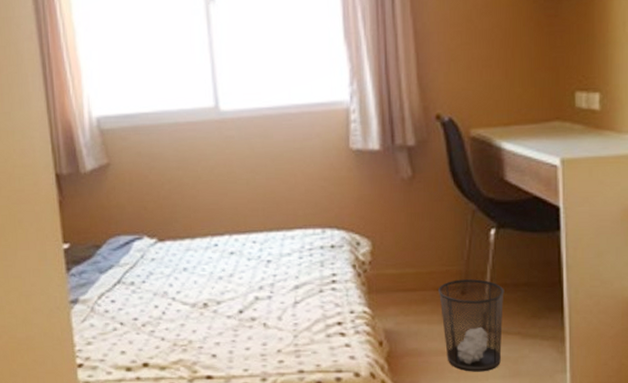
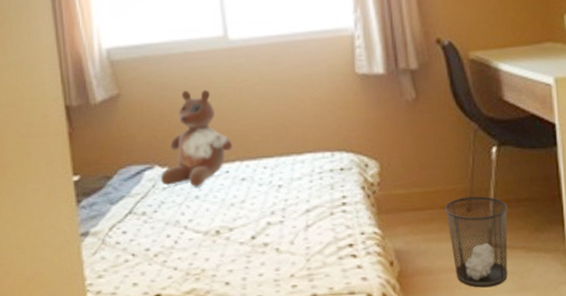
stuffed bear: none [149,161,222,259] -> present [160,89,233,187]

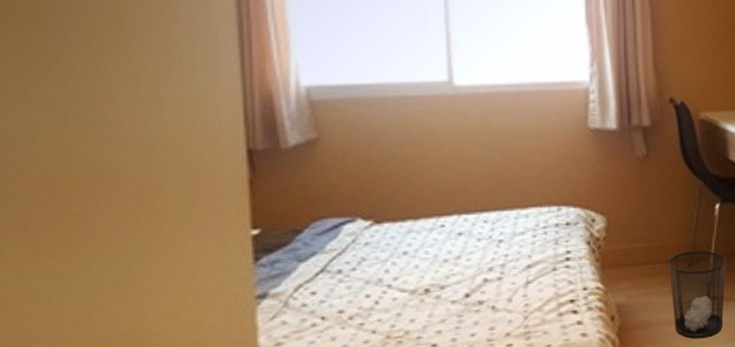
stuffed bear: present [160,89,233,187] -> none [362,136,450,242]

